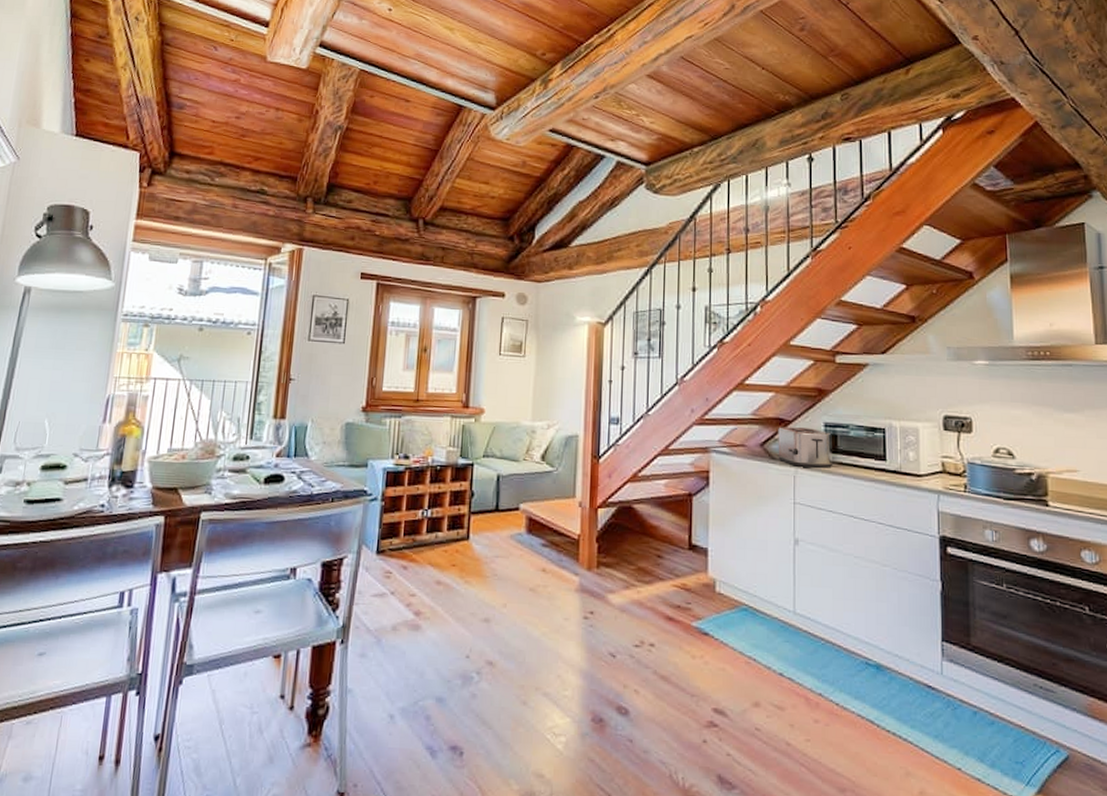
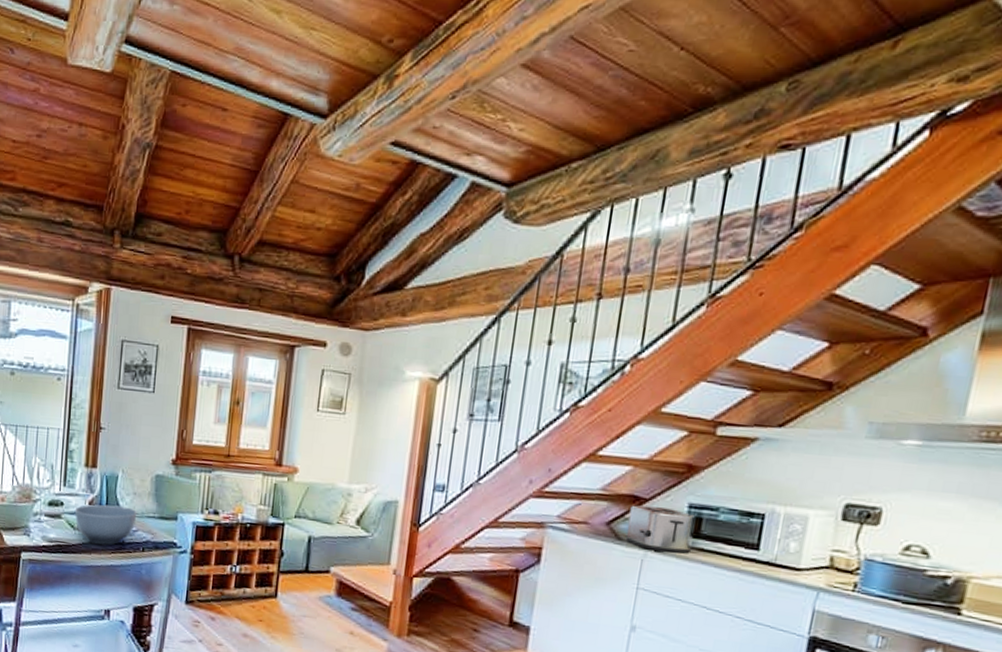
bowl: none [260,455,327,498] -> present [74,504,137,545]

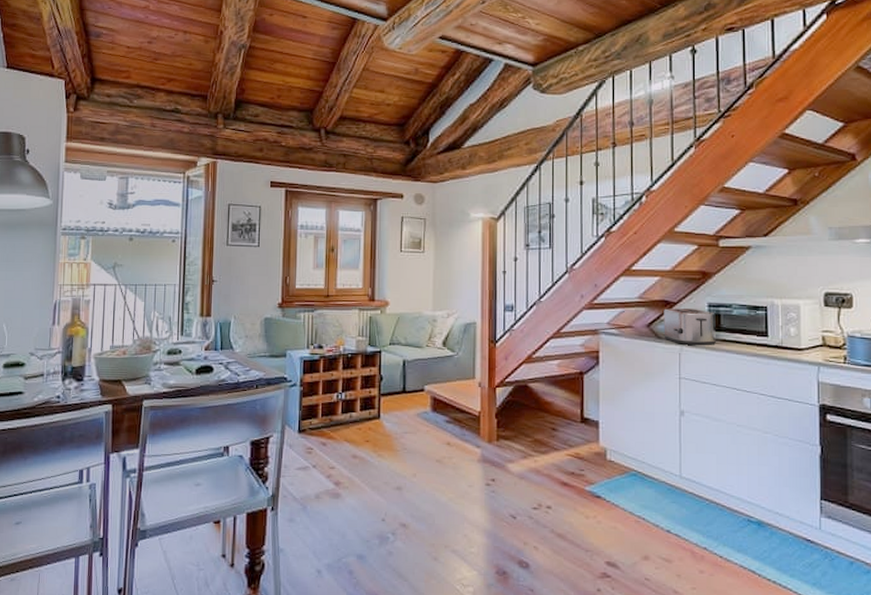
bowl: present [74,504,137,545] -> none [192,349,250,386]

